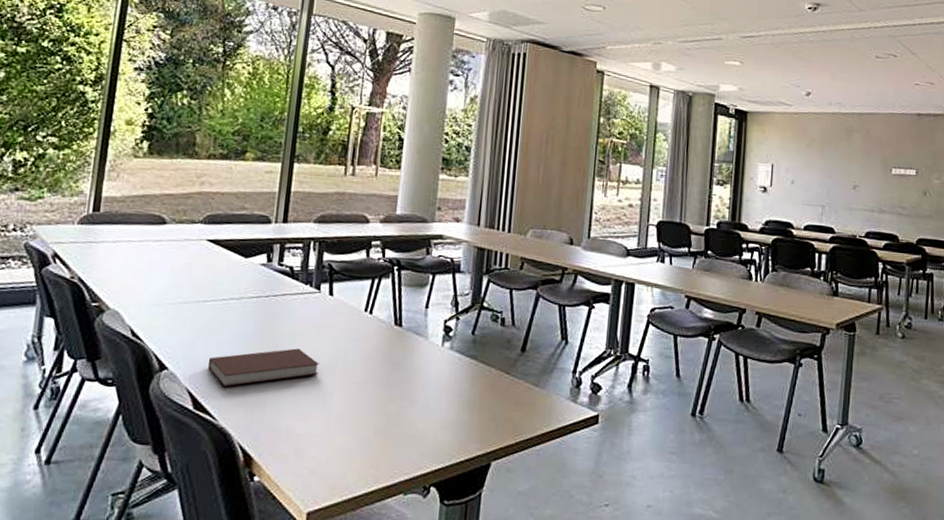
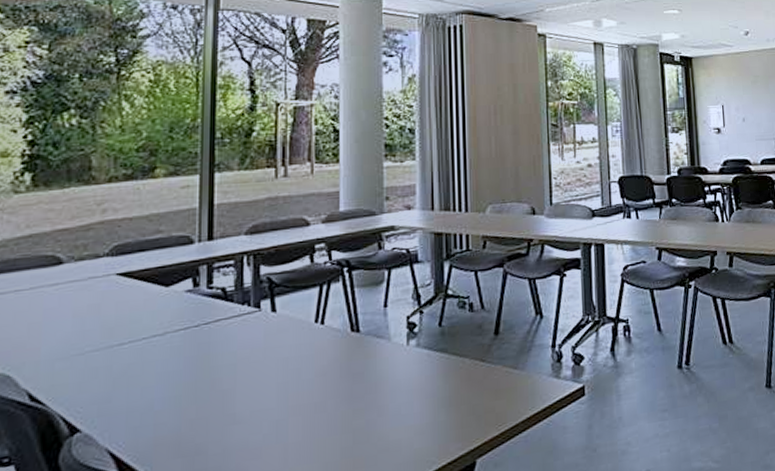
notebook: present [207,348,319,388] -> none [131,377,268,440]

